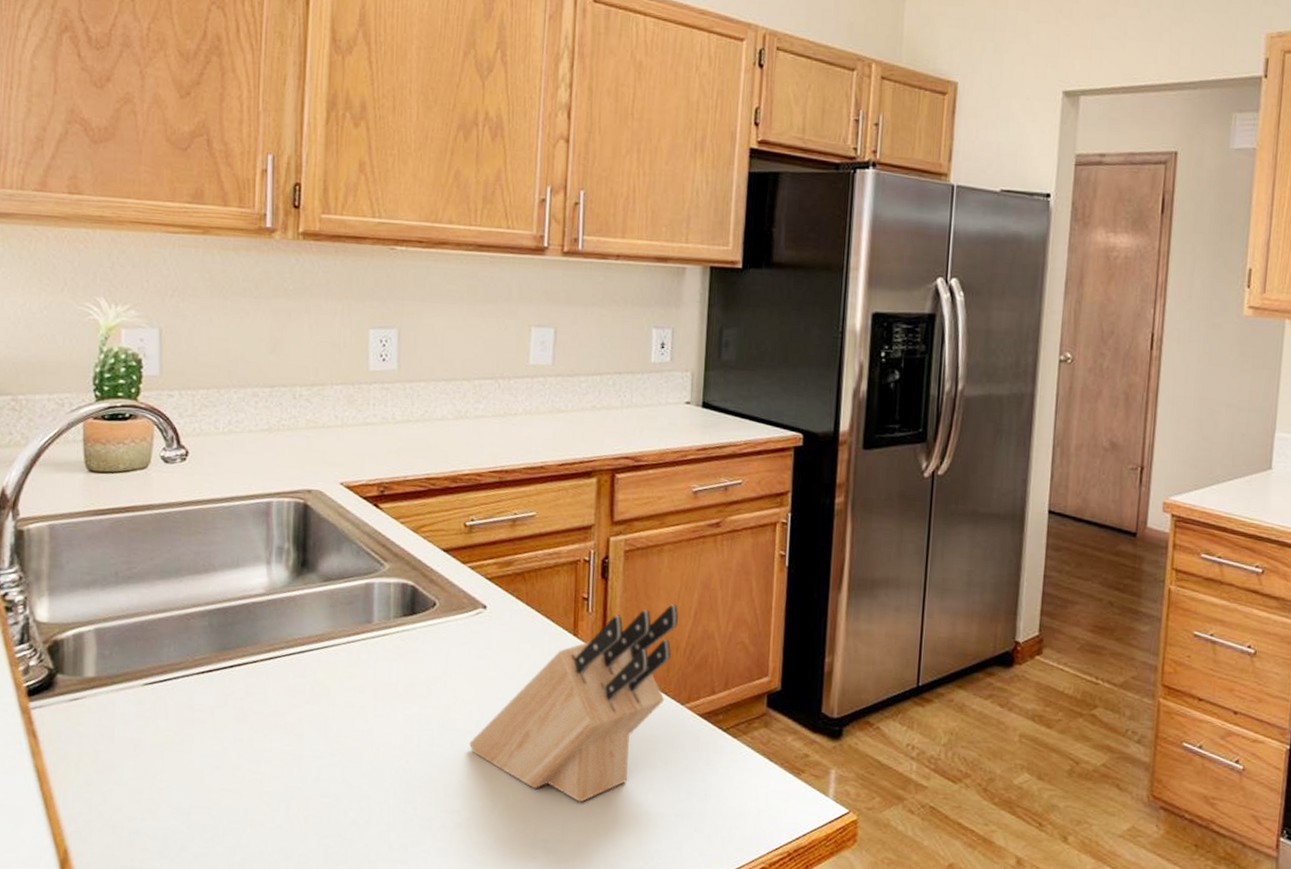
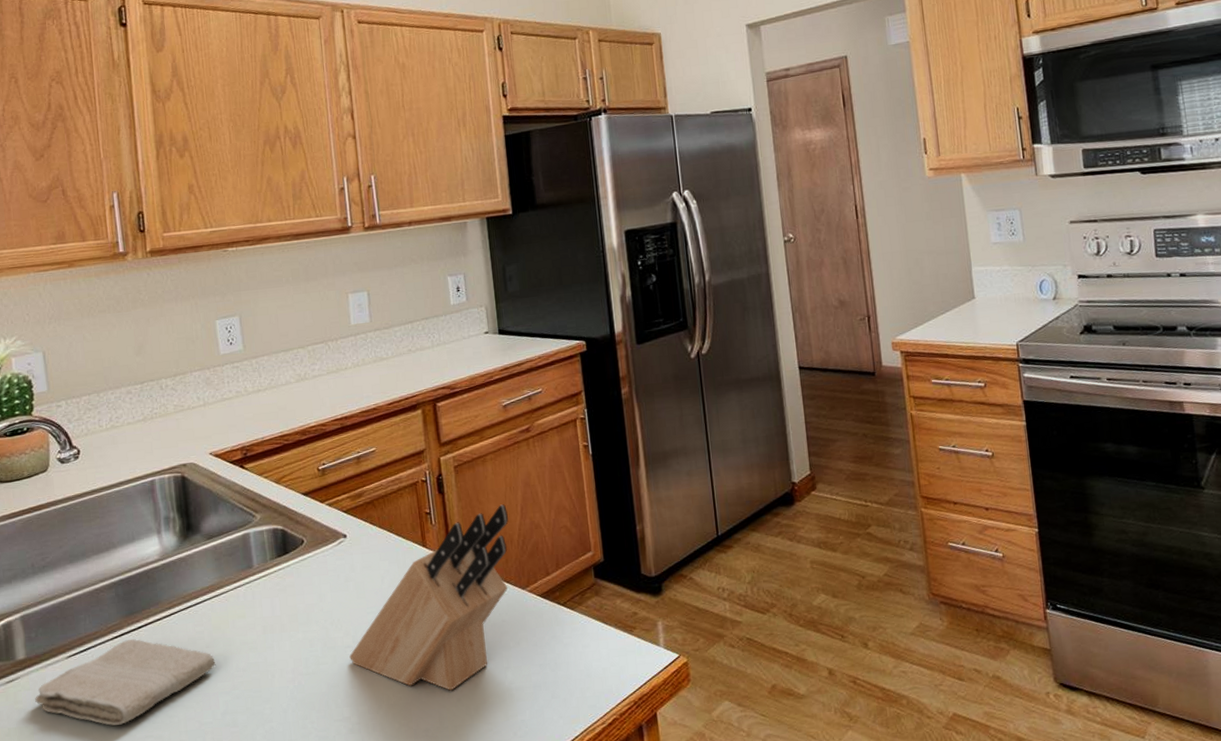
washcloth: none [100,677,314,772] -> present [35,639,216,726]

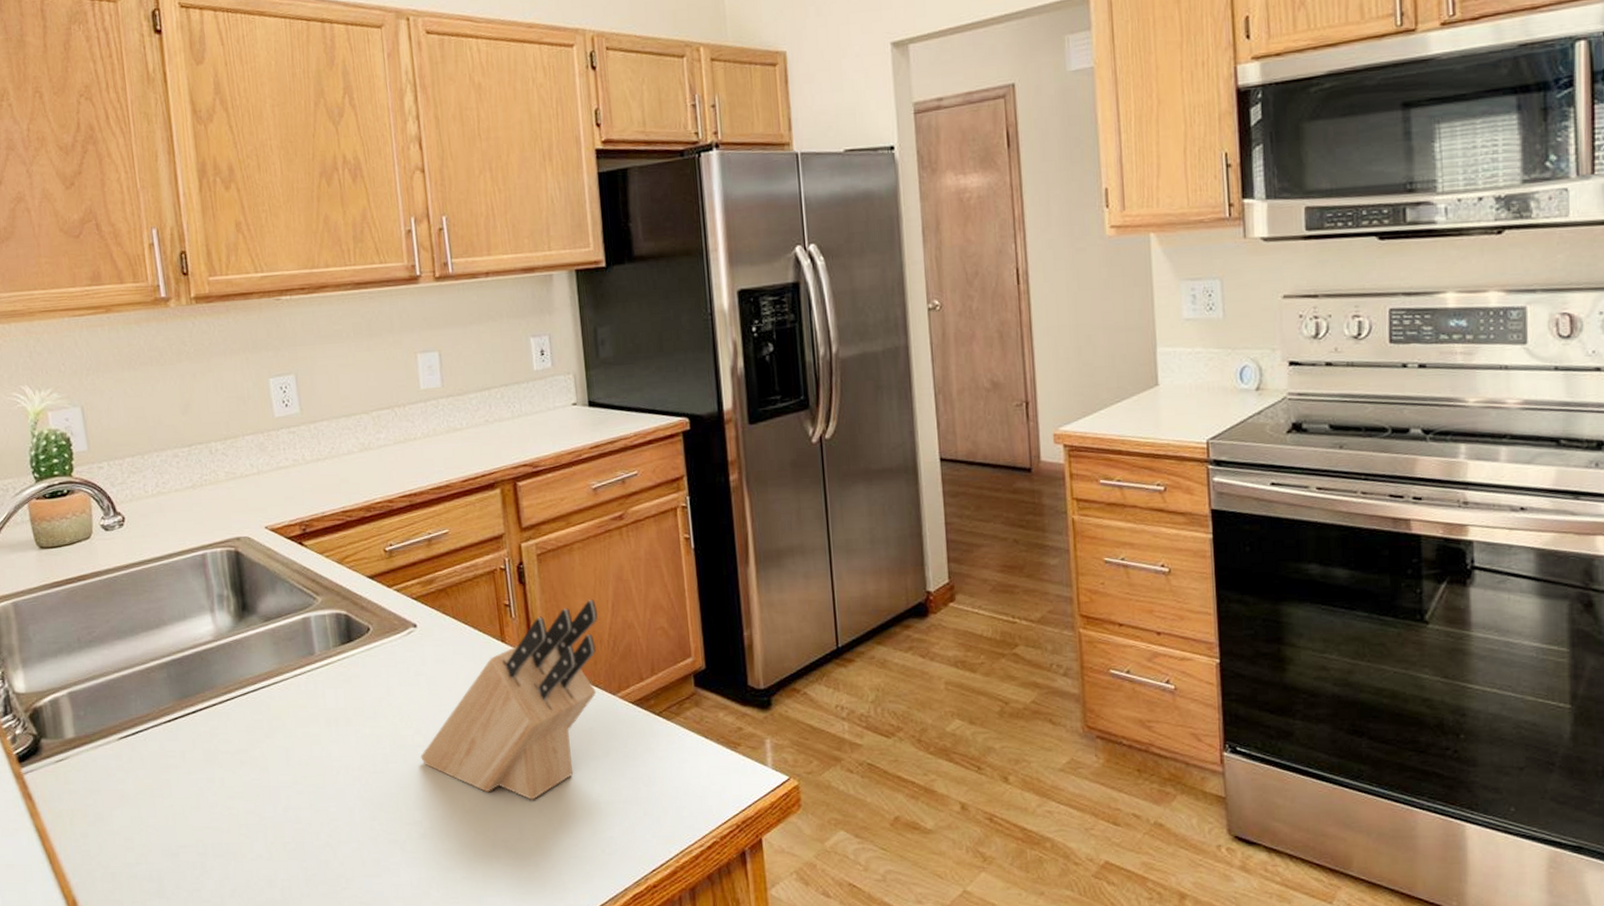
washcloth: present [35,639,216,726] -> none [86,724,276,814]

